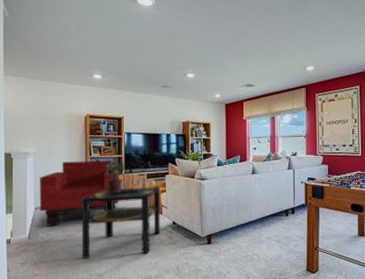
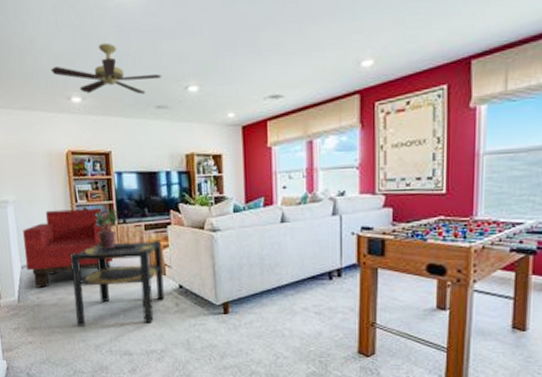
ceiling fan: none [77,37,168,77] -> present [50,42,162,95]

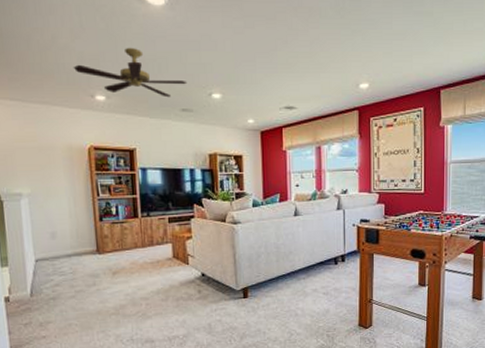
armchair: present [23,208,113,288] -> none [38,202,135,281]
side table: present [71,240,165,326] -> none [91,232,187,317]
potted plant: present [94,208,119,249] -> none [117,202,143,242]

